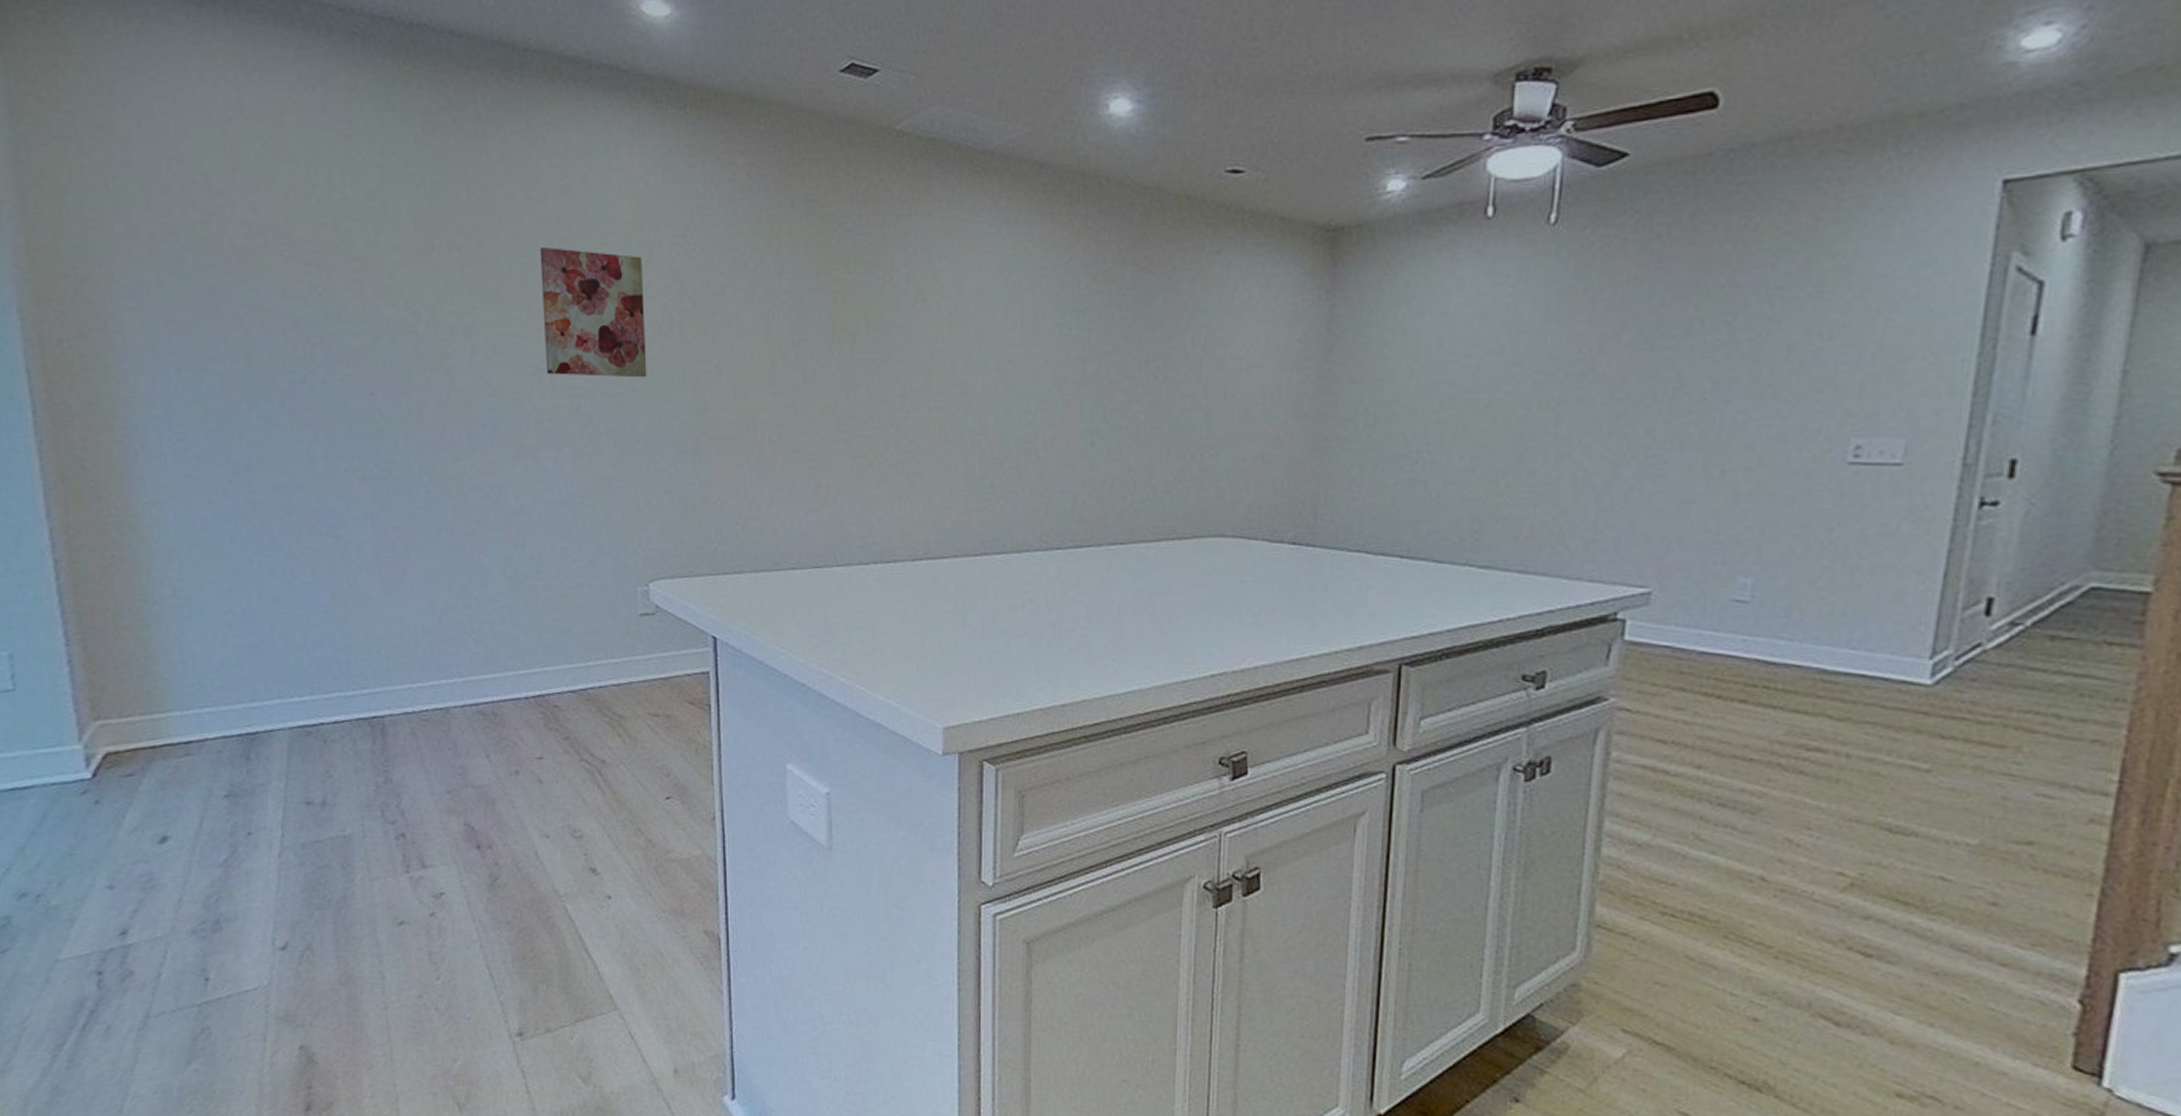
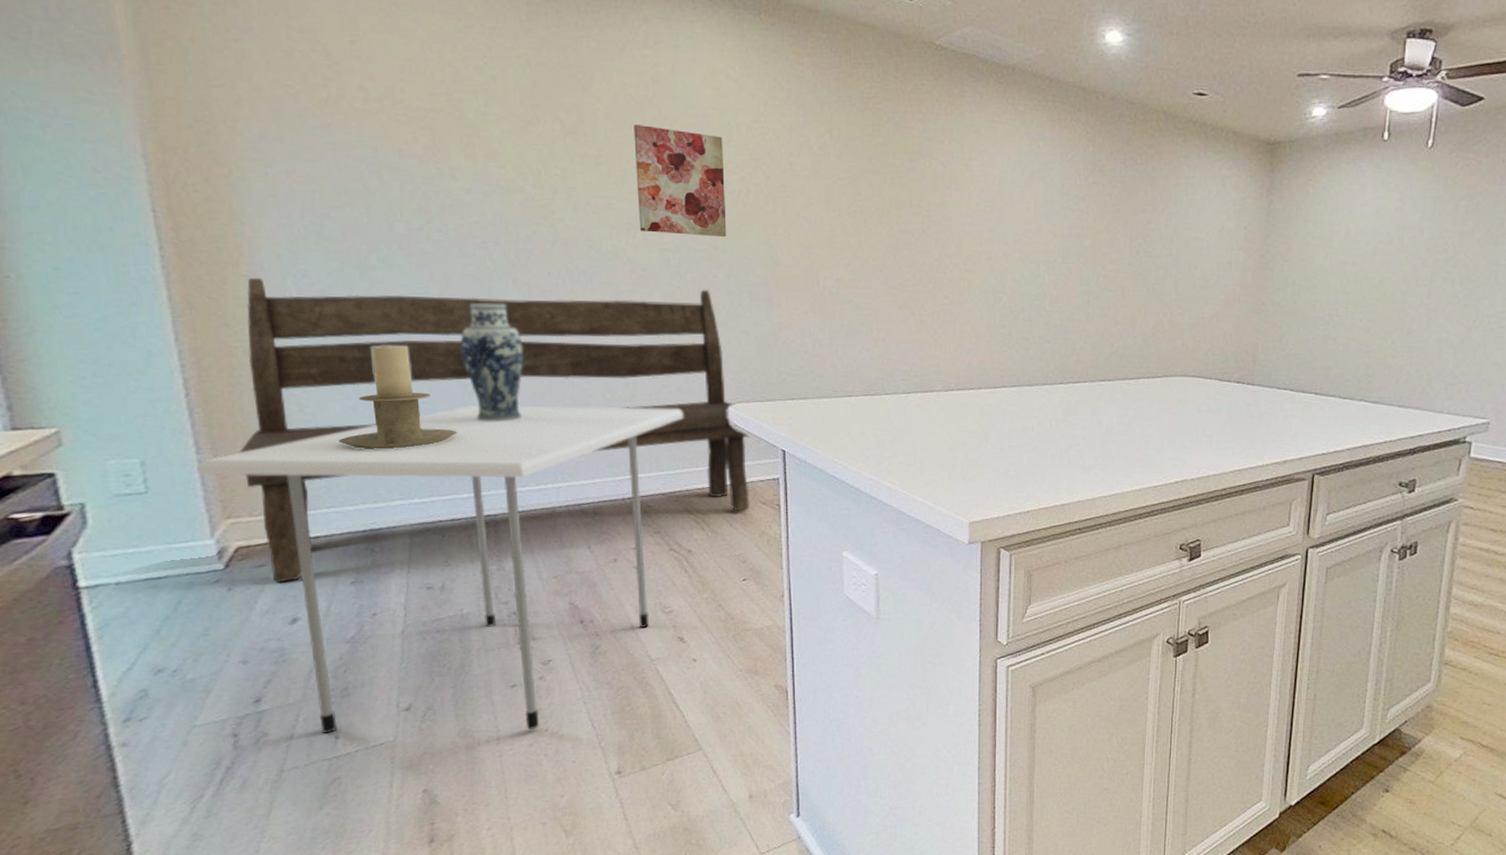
dining table: none [66,585,597,978] -> present [197,405,684,733]
bench: none [109,441,674,795] -> present [238,277,750,583]
candle holder: none [212,517,343,639] -> present [337,345,459,450]
vase: none [345,466,415,605] -> present [460,303,524,422]

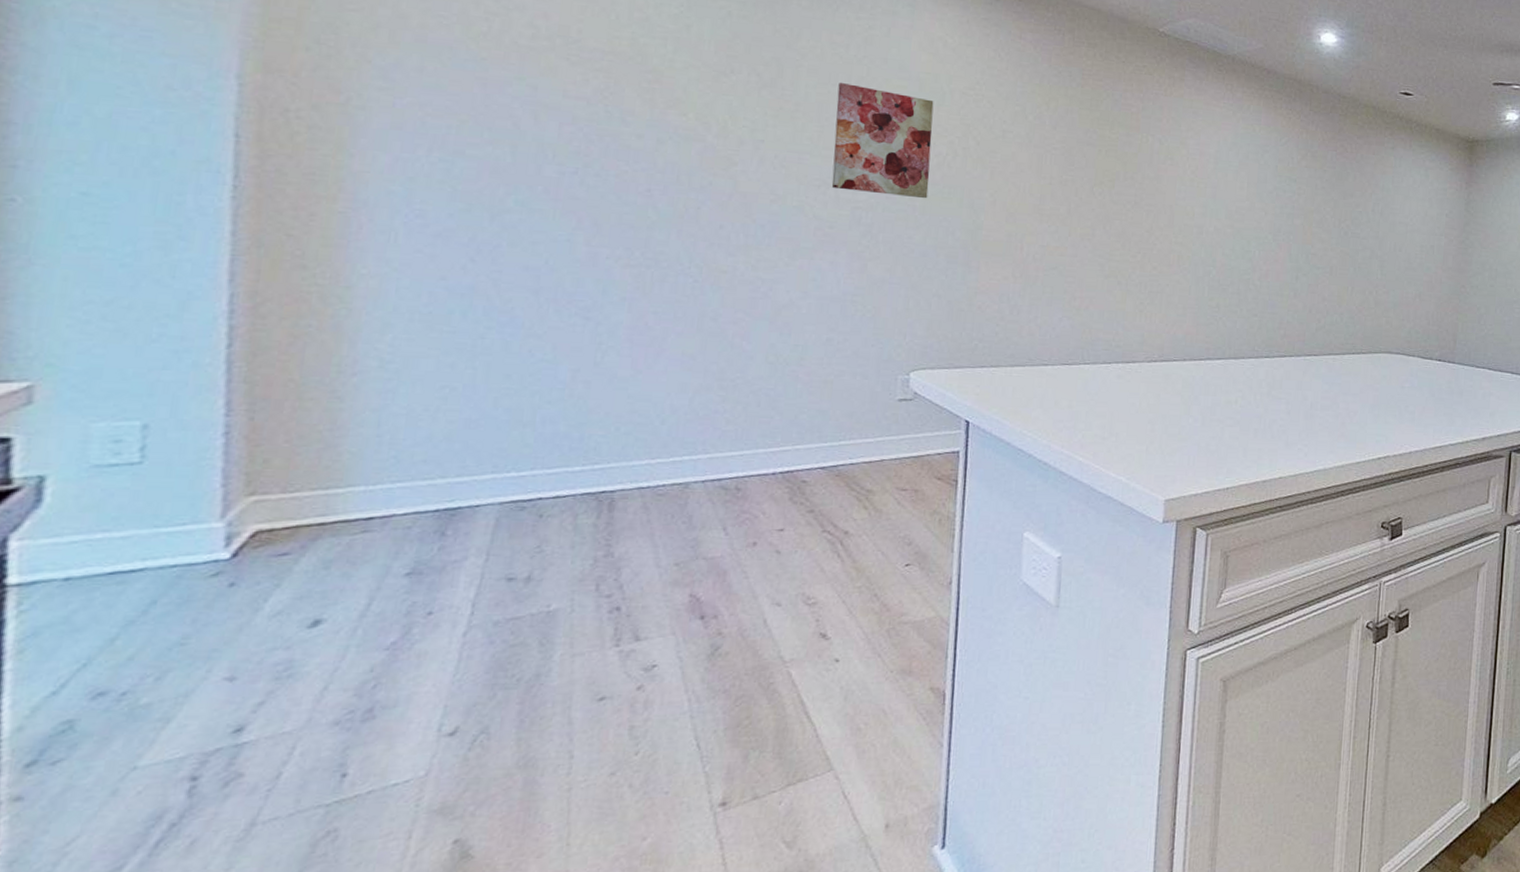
dining table: present [197,405,684,733] -> none [221,366,858,770]
bench: present [238,277,750,583] -> none [284,214,931,575]
candle holder: present [337,345,459,450] -> none [422,296,582,414]
vase: present [460,303,524,422] -> none [601,254,679,384]

